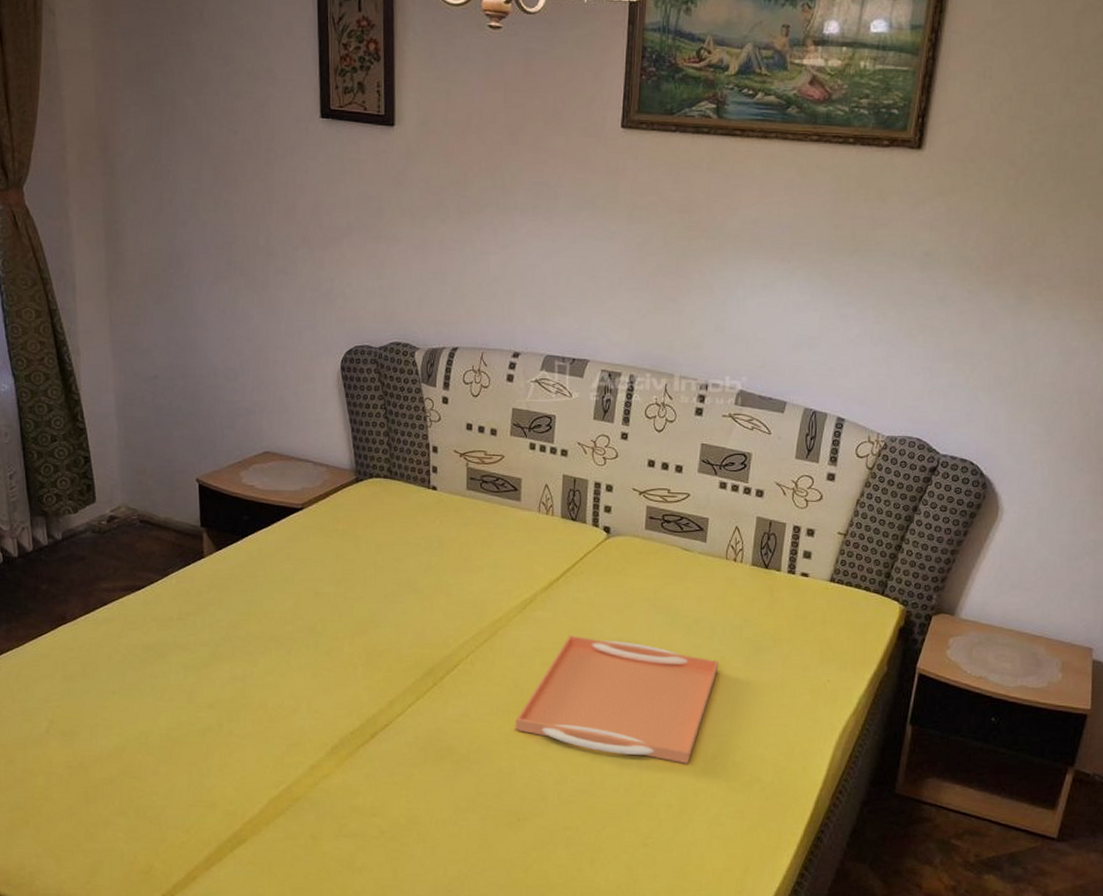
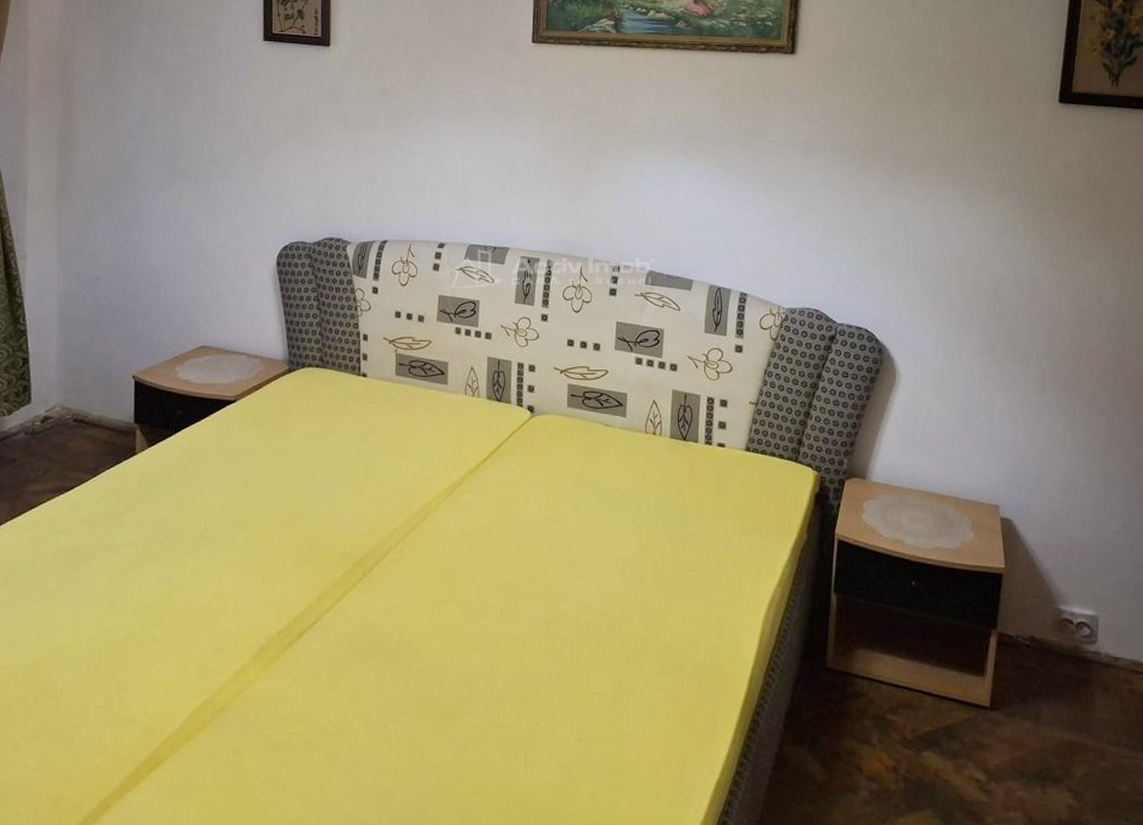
serving tray: present [515,634,719,764] -> none [445,516,645,648]

